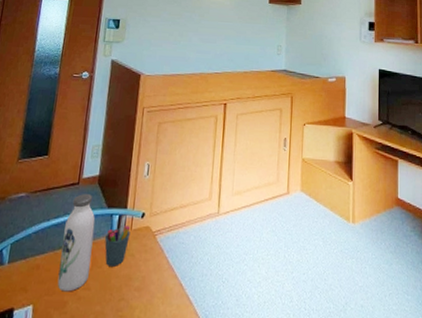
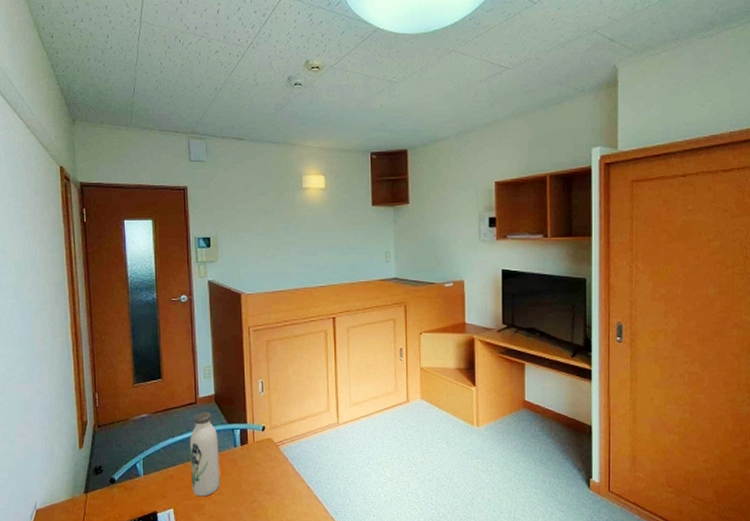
pen holder: present [104,214,131,267] -> none [230,428,254,474]

